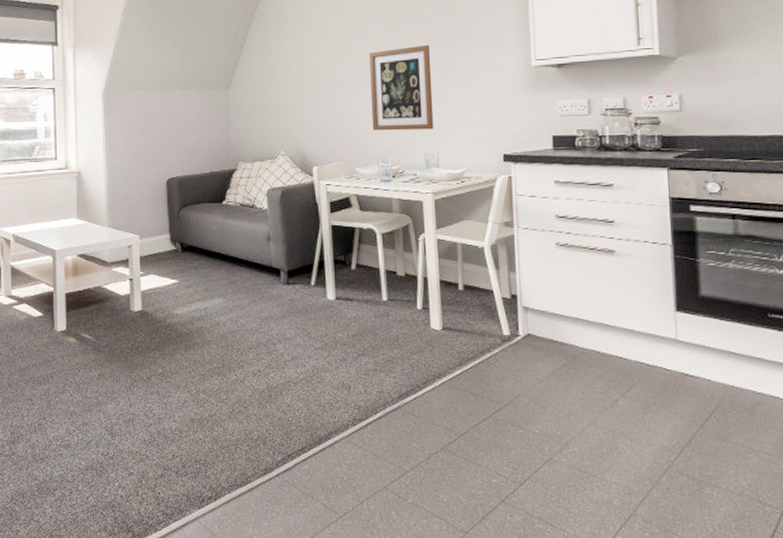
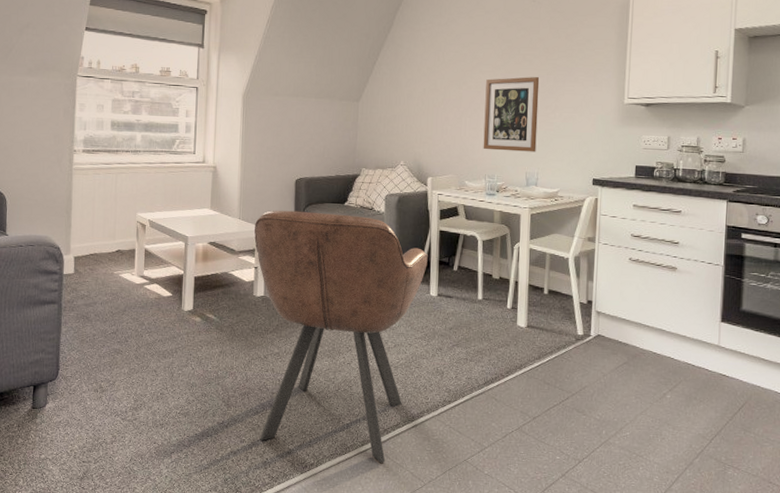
armchair: none [126,214,321,494] -> present [254,210,428,463]

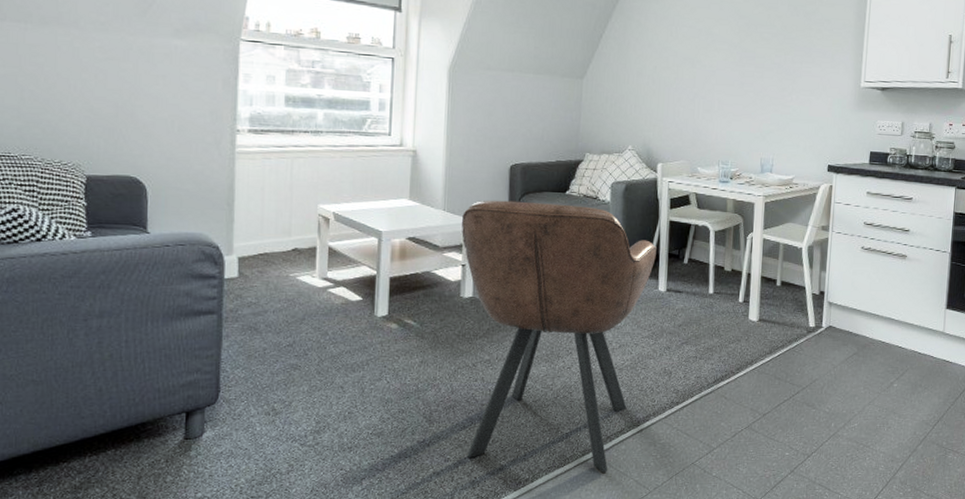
wall art: present [483,77,540,152] -> none [717,56,777,137]

